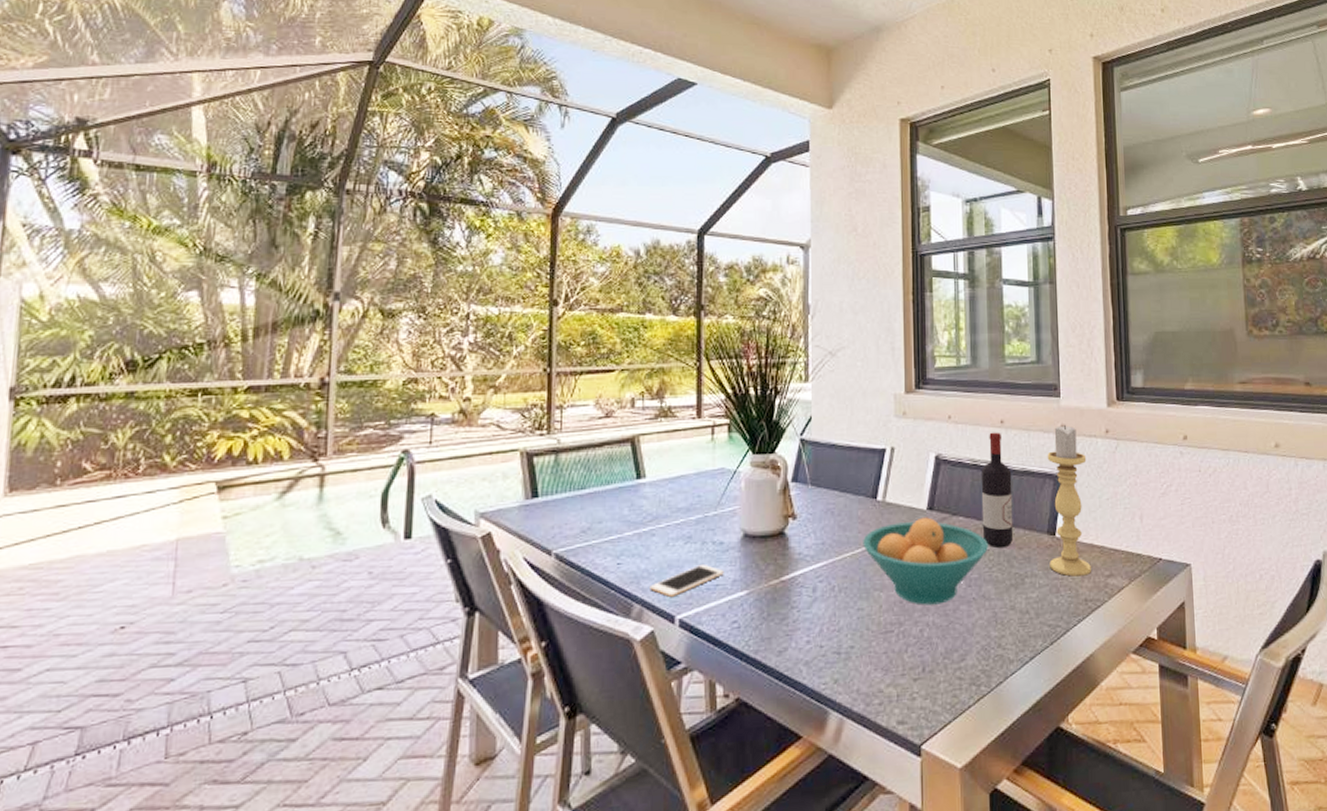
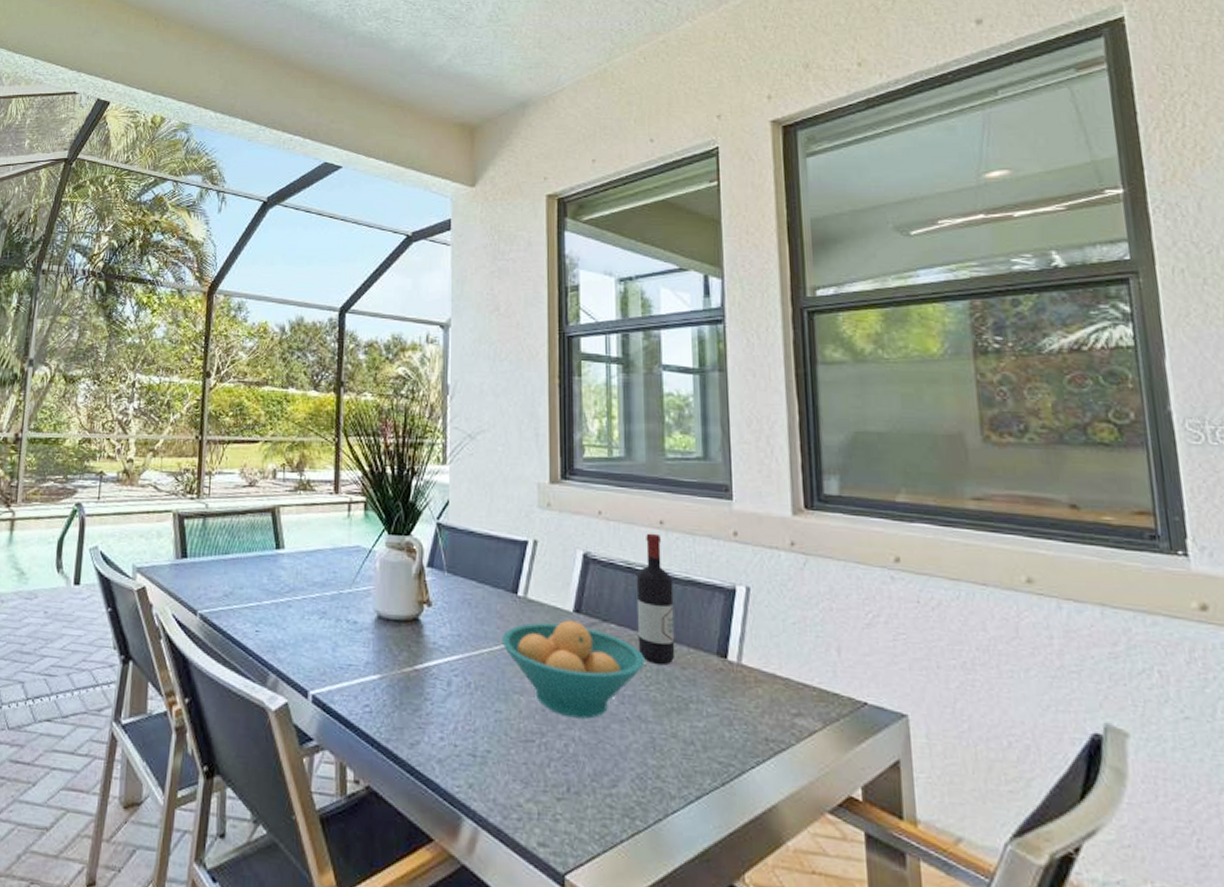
cell phone: present [650,563,724,597] -> none [285,641,357,671]
candle holder: present [1047,424,1091,577] -> none [716,531,773,711]

